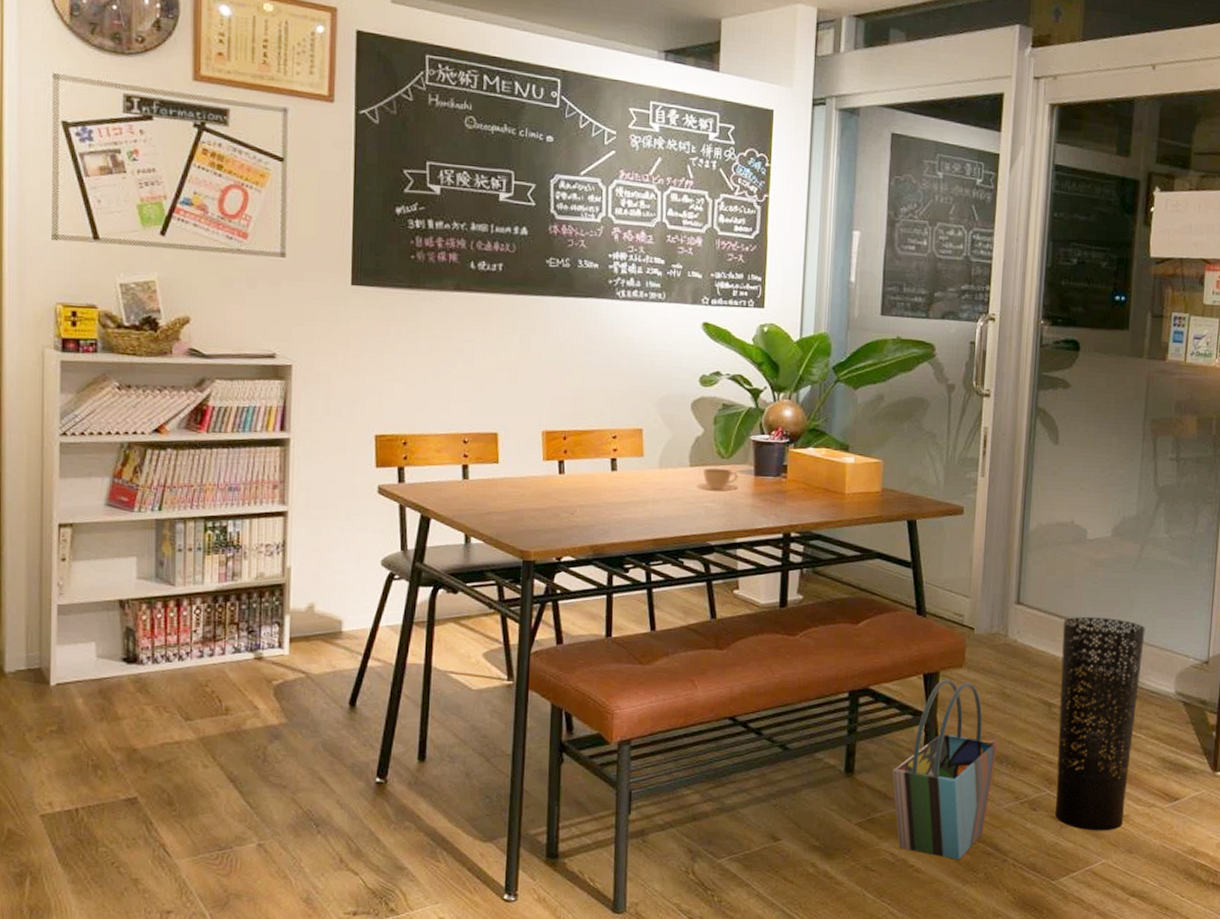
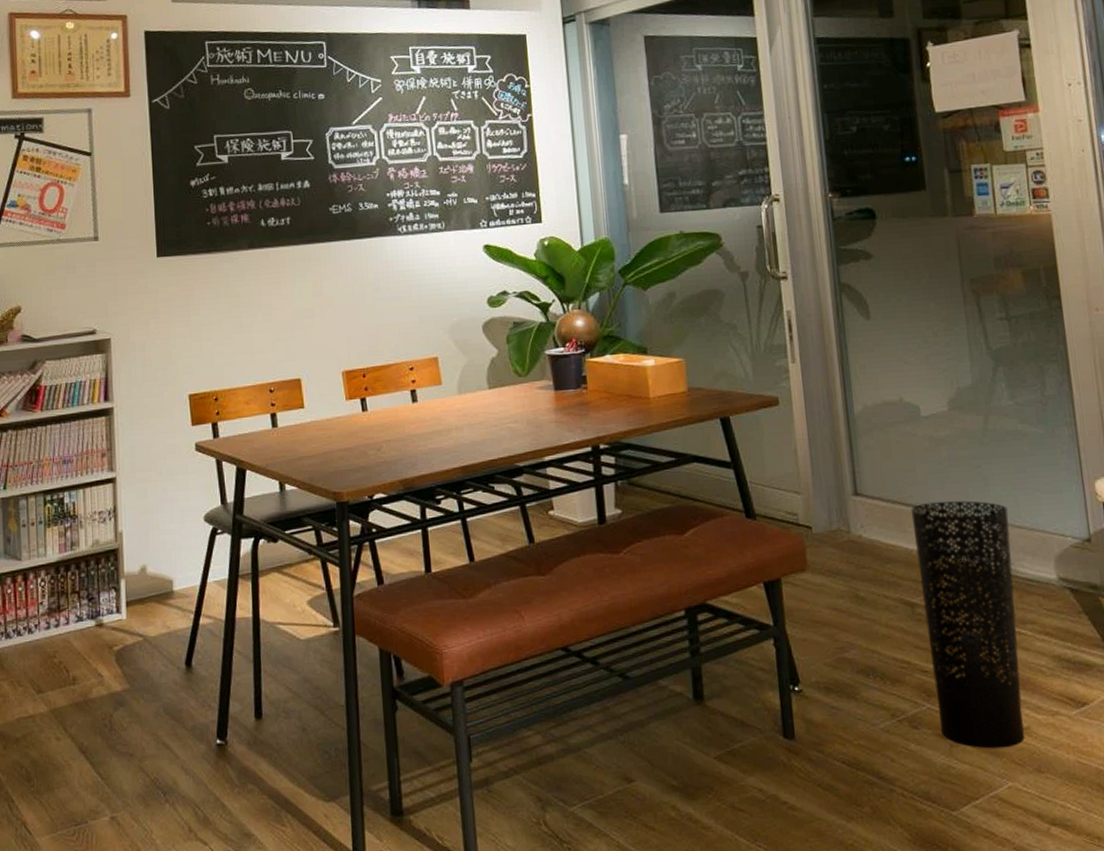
teacup: present [696,468,738,492] -> none [497,387,539,412]
tote bag: present [892,679,998,859] -> none [746,585,861,792]

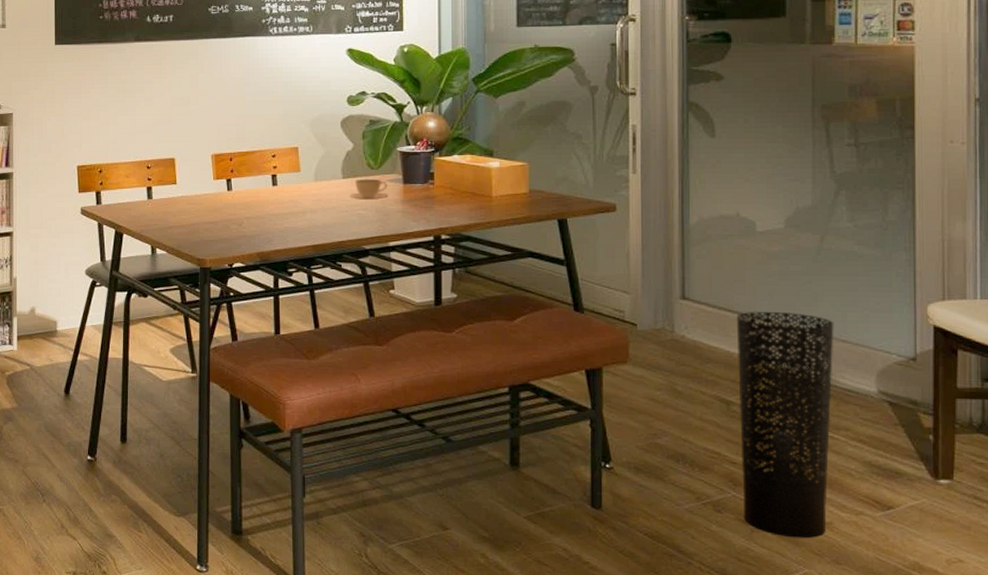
teacup: none [497,387,539,412] -> present [349,178,387,200]

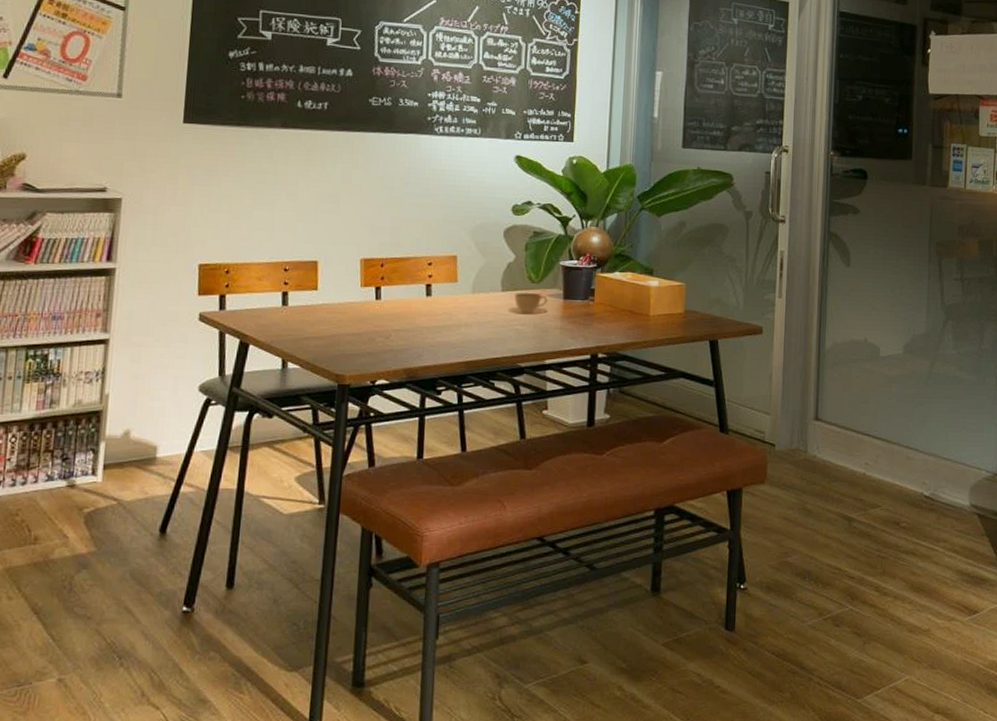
umbrella stand: present [736,311,834,538] -> none [858,431,939,645]

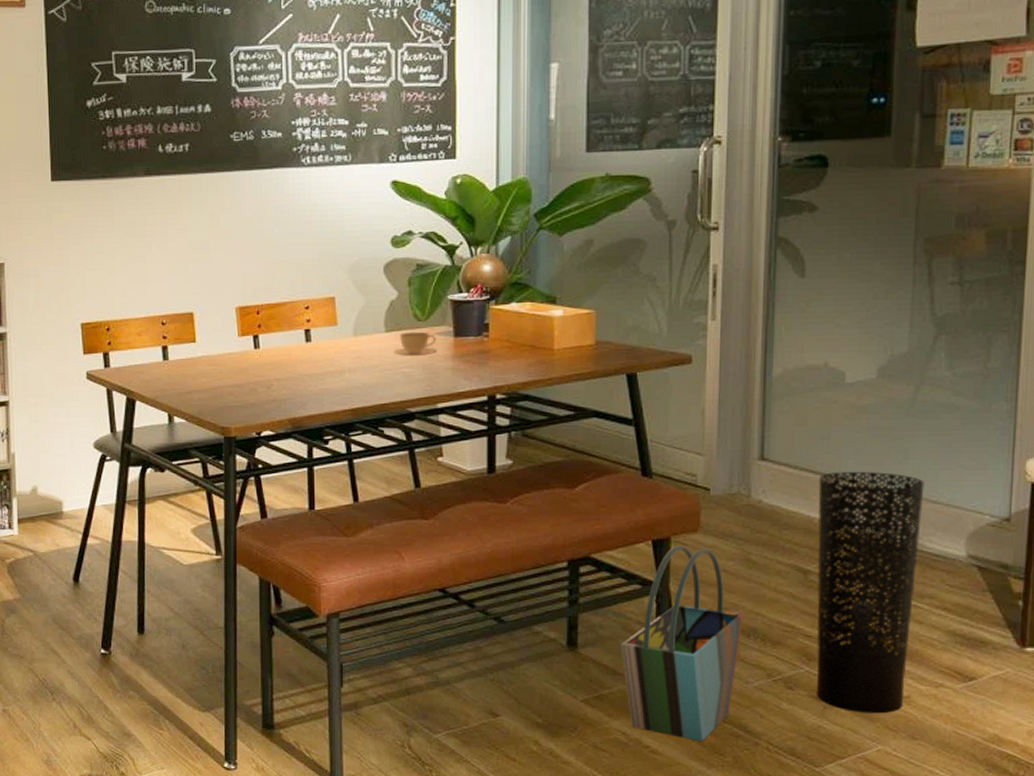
tote bag: none [698,495,800,679] -> present [621,545,743,741]
umbrella stand: none [858,431,939,645] -> present [816,471,925,713]

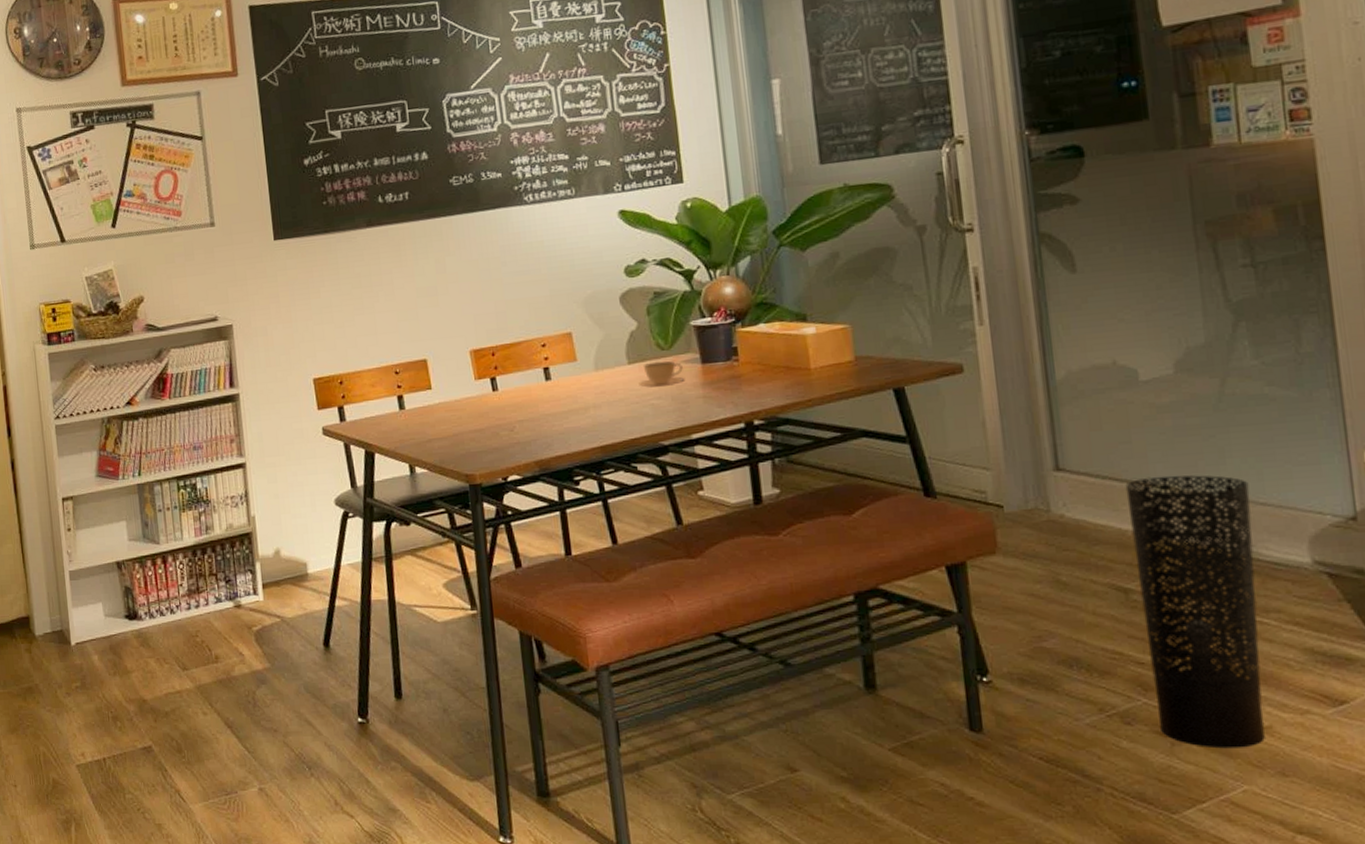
tote bag: present [621,545,743,741] -> none [925,569,1063,789]

